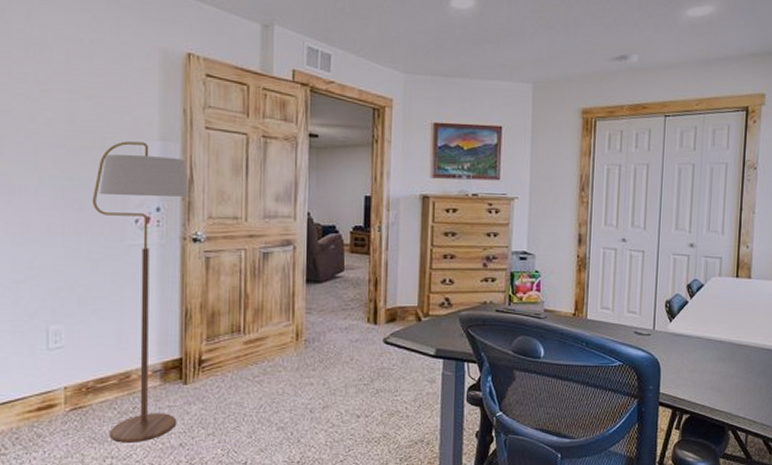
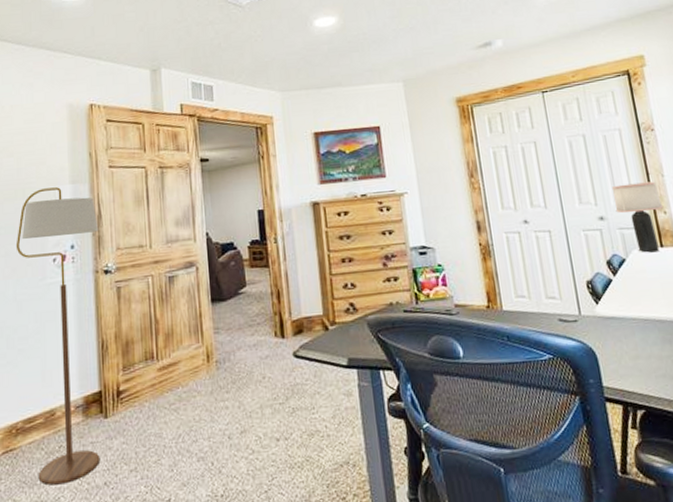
table lamp: none [705,216,748,282] -> present [611,181,664,253]

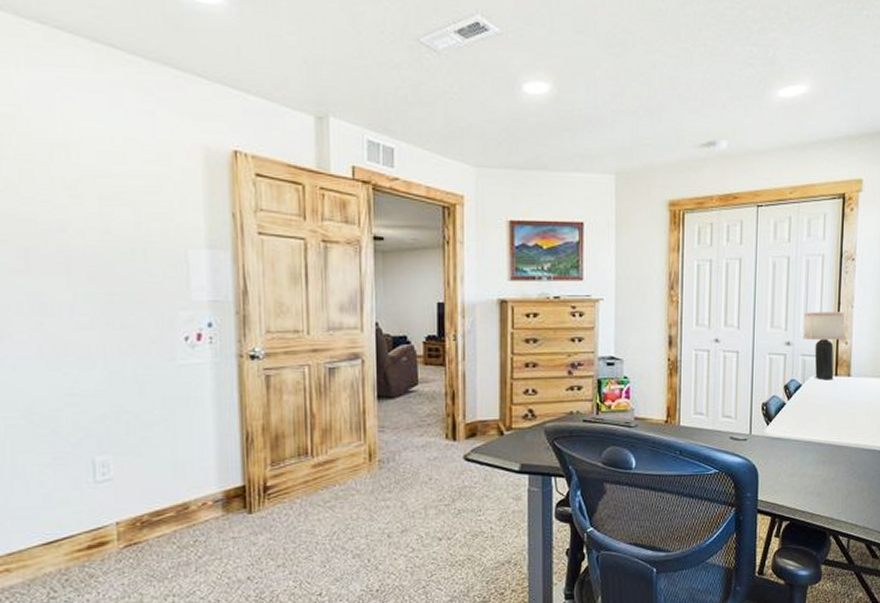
floor lamp: present [15,187,101,485] -> none [135,251,245,579]

